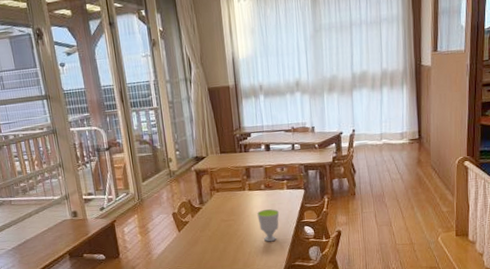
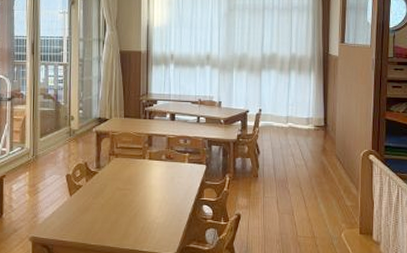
cup: present [257,209,280,242] -> none [155,182,178,218]

